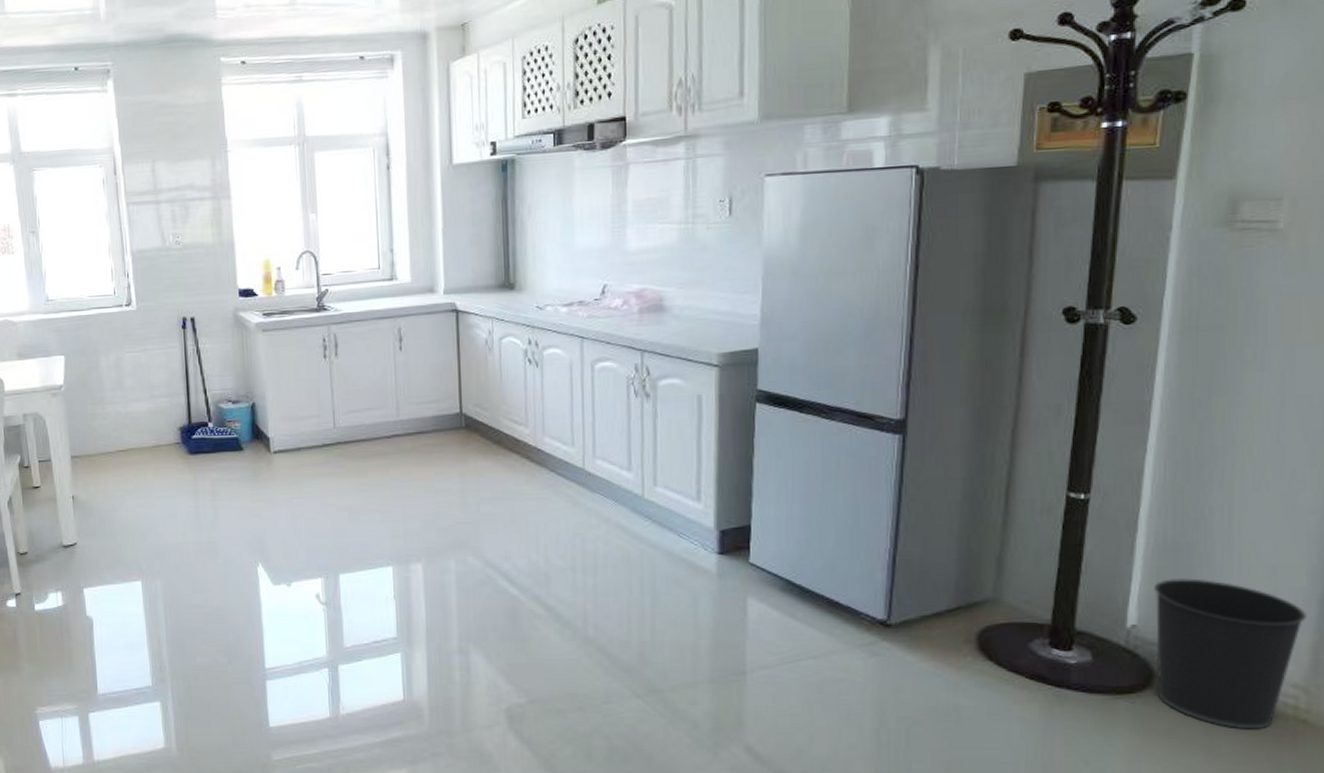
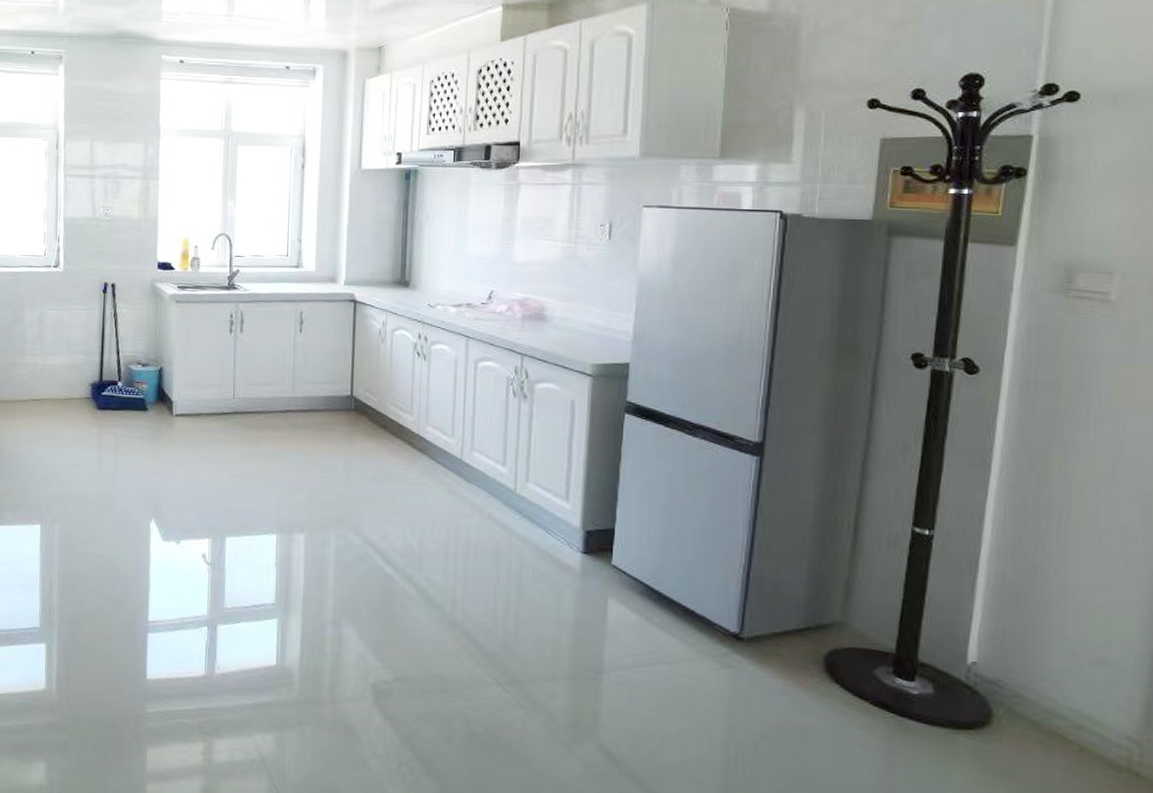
wastebasket: present [1154,578,1307,730] -> none [994,620,1139,778]

